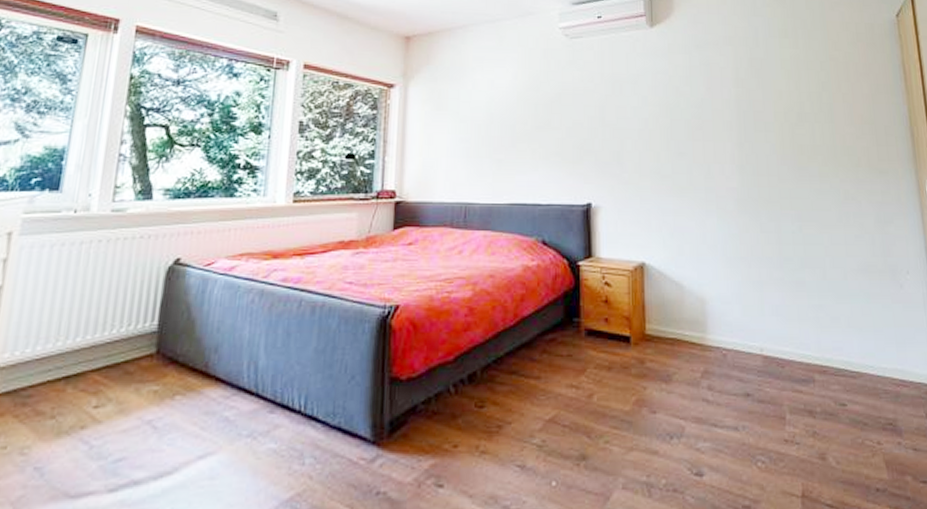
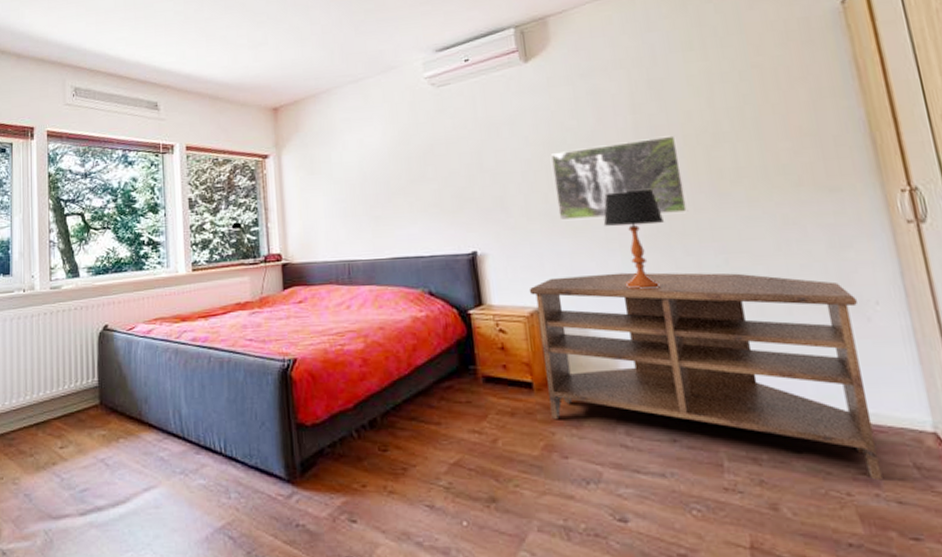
tv stand: none [635,233,904,430] -> present [529,272,883,481]
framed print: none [664,110,774,181] -> present [550,135,689,220]
table lamp: none [704,157,755,249] -> present [603,189,665,289]

